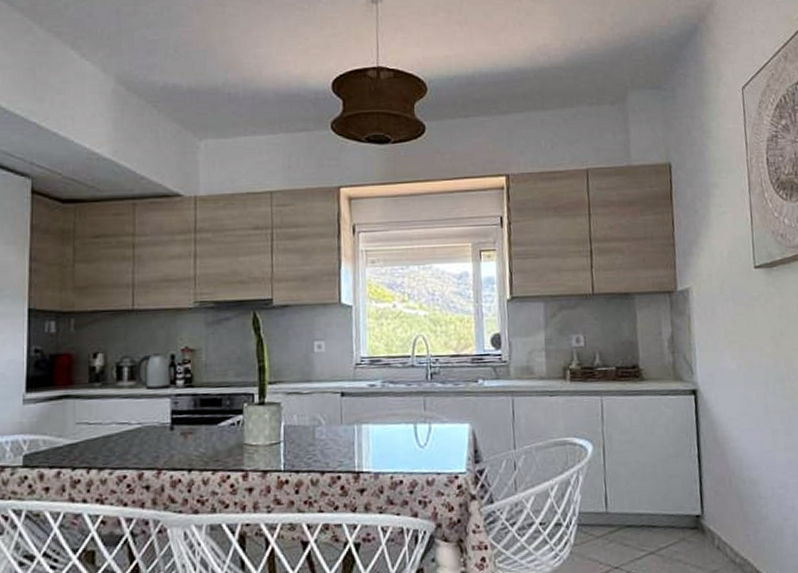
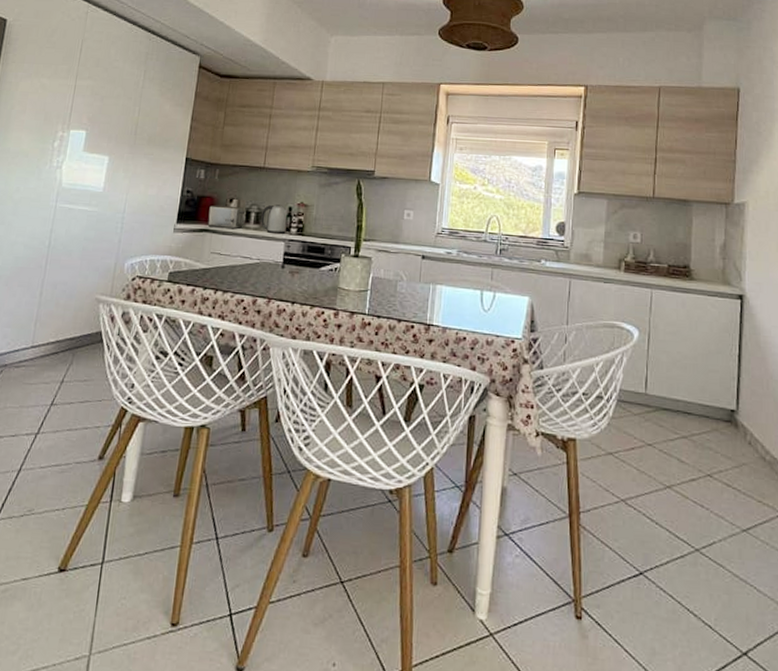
toaster: none [67,361,115,393] -> present [207,205,245,230]

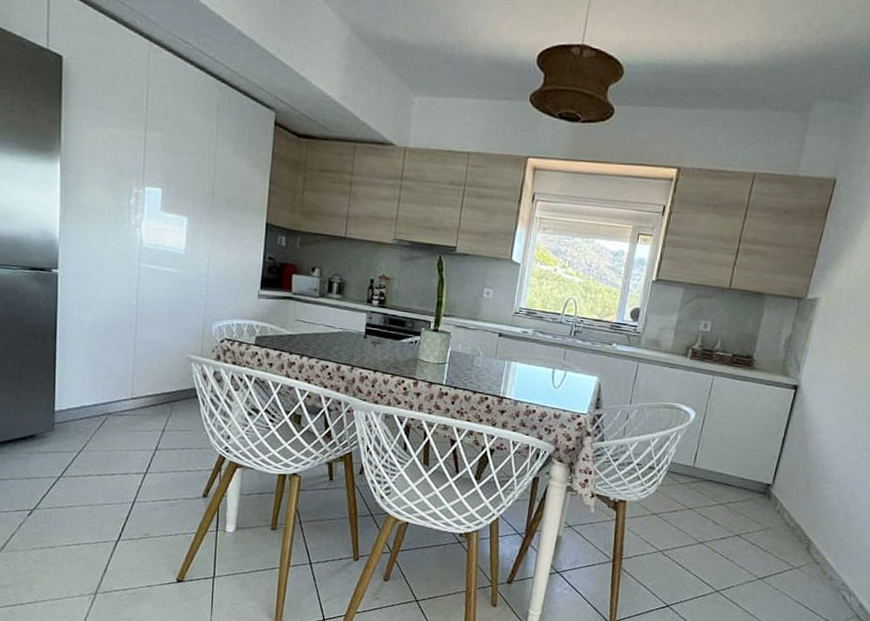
kettle: present [261,204,288,235] -> none [343,276,370,306]

